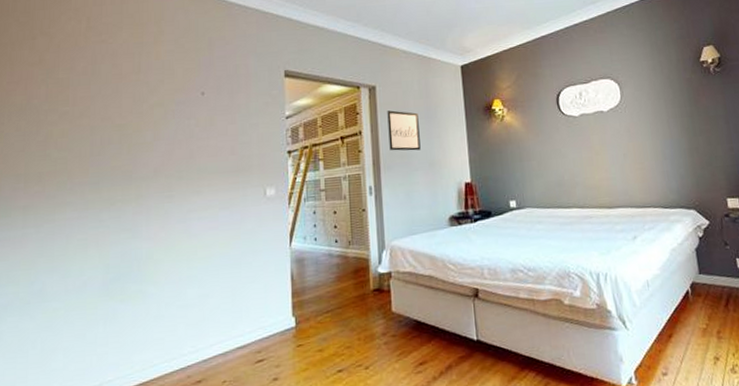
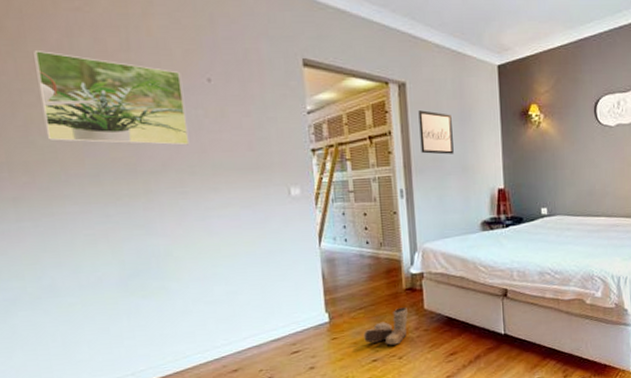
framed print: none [61,76,180,154] -> present [34,49,190,146]
boots: none [329,310,376,353] -> present [363,307,409,345]

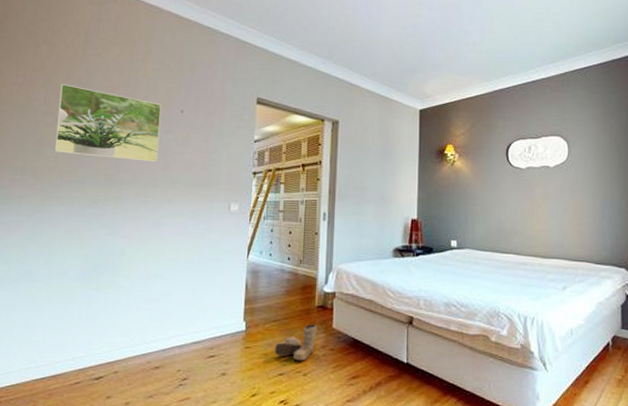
wall art: present [418,110,454,155] -> none [345,145,375,184]

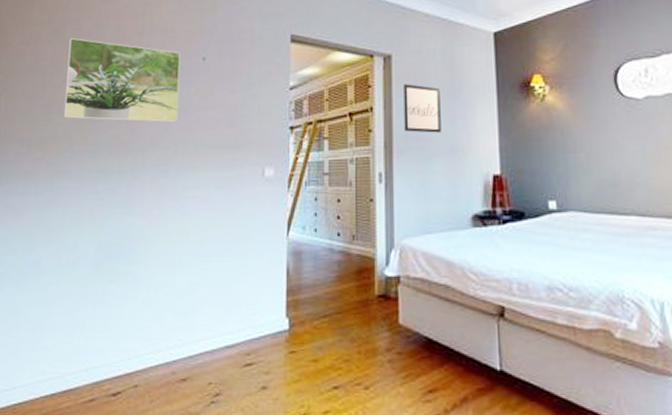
boots: present [274,324,318,361] -> none [326,320,380,369]
wall art: none [345,145,375,184] -> present [403,84,441,133]

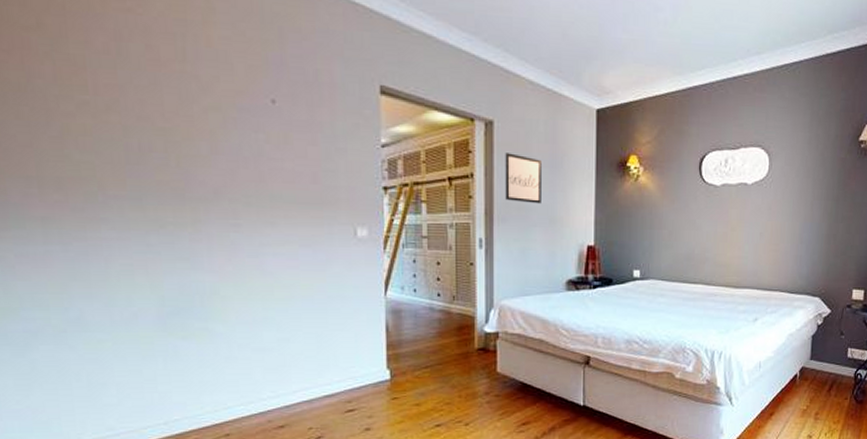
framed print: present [63,37,181,123] -> none [76,52,247,173]

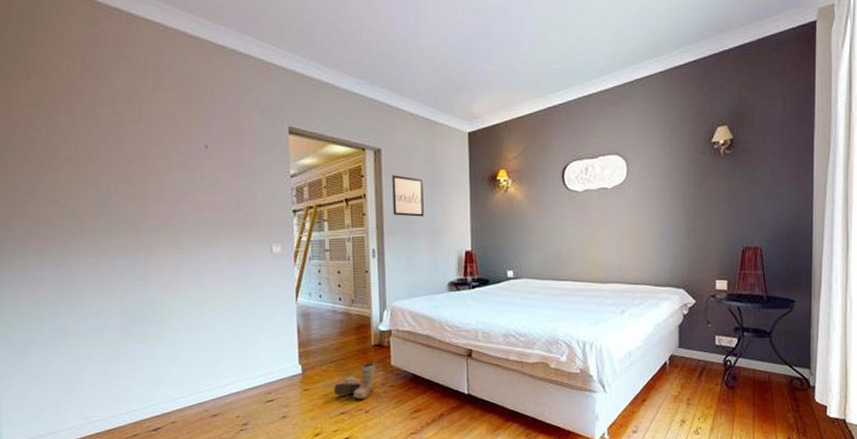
boots: none [428,369,480,410] -> present [333,363,376,399]

